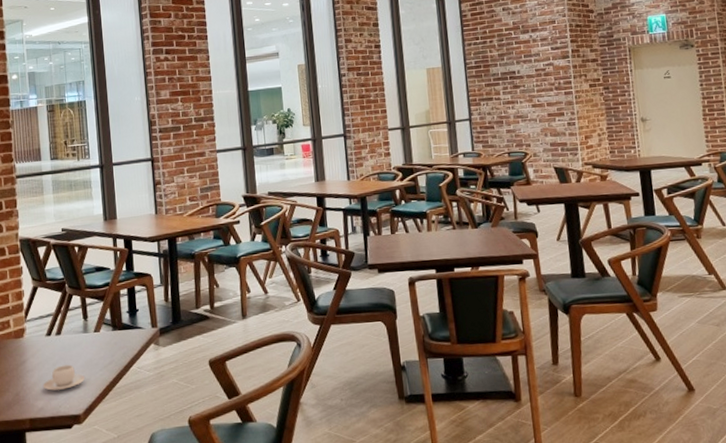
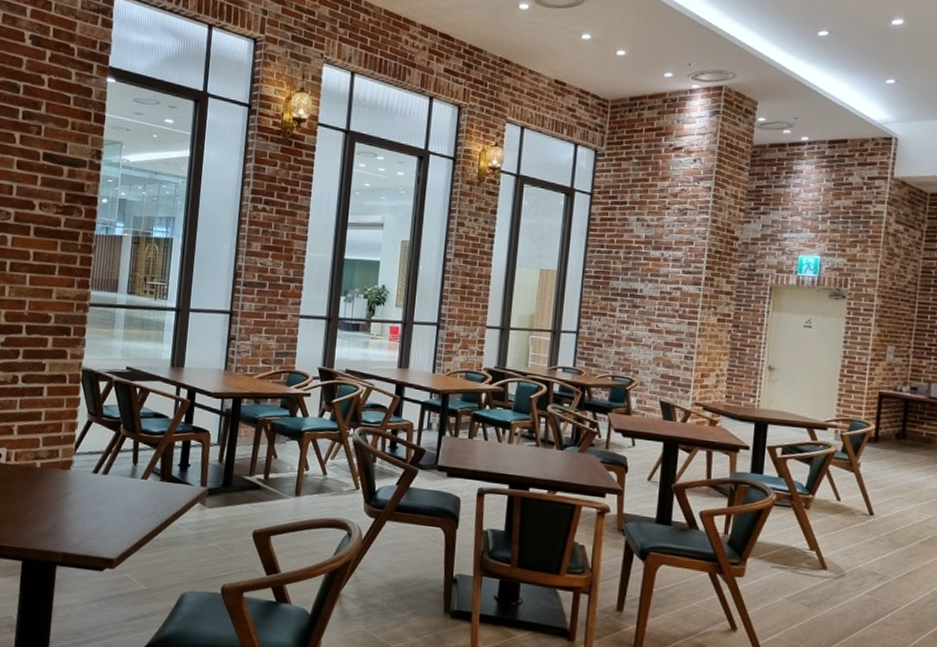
teacup: present [42,364,85,391] -> none [81,505,124,531]

